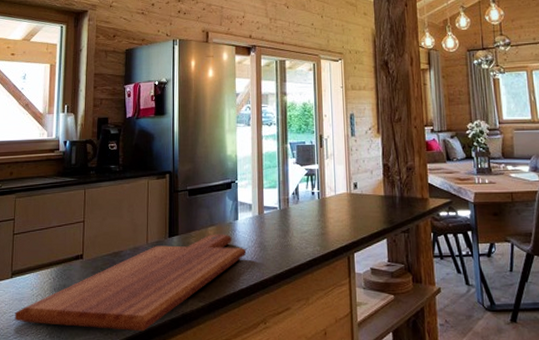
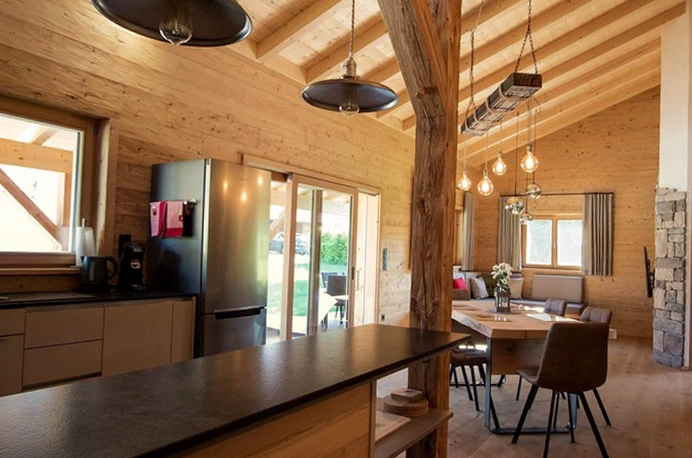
cutting board: present [14,234,247,332] -> none [26,357,272,447]

